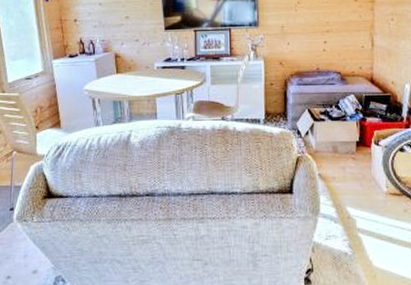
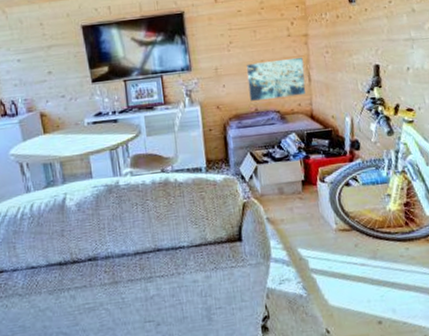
wall art: none [311,22,368,60] -> present [246,57,306,101]

